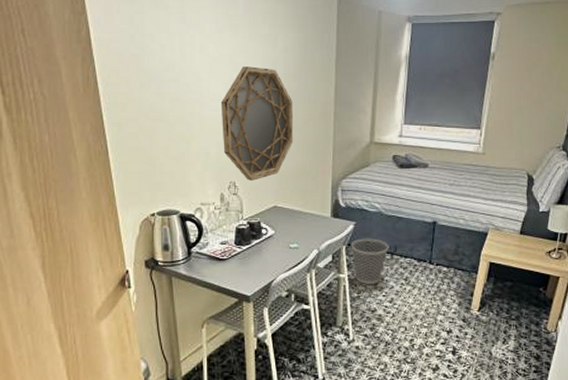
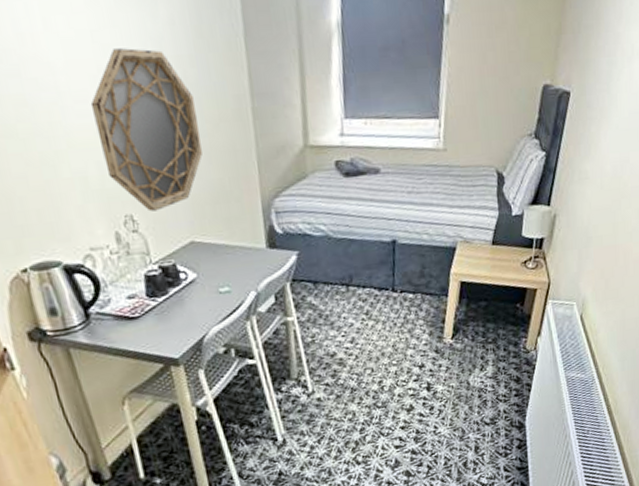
wastebasket: present [351,238,389,284] -> none [296,268,343,326]

